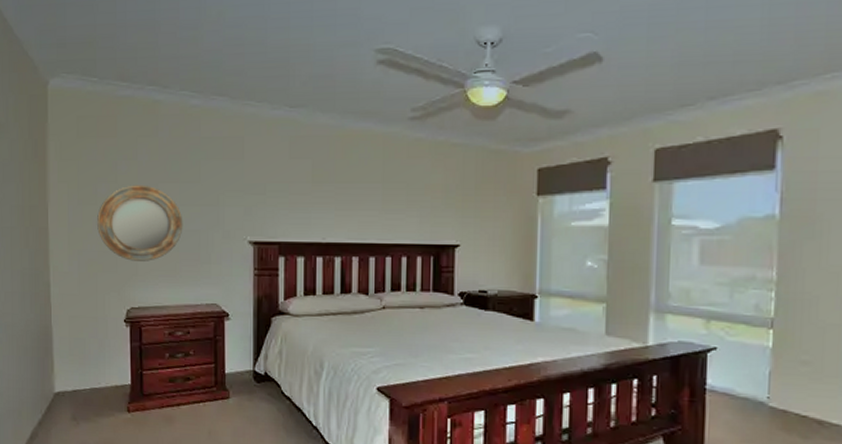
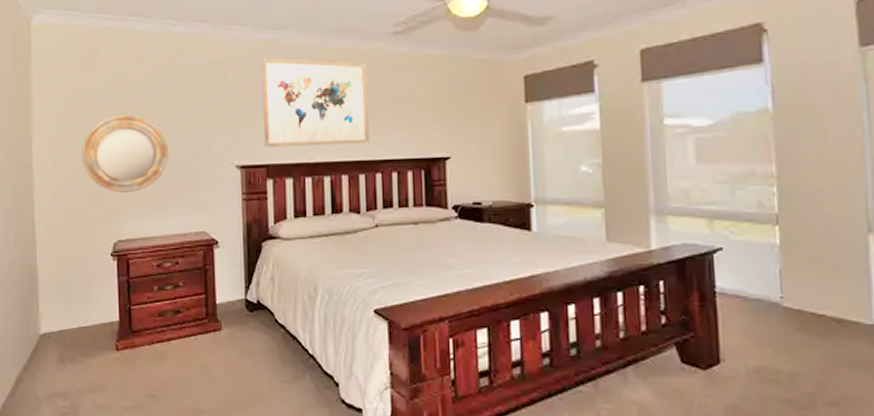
wall art: none [277,135,383,227] -> present [261,58,370,147]

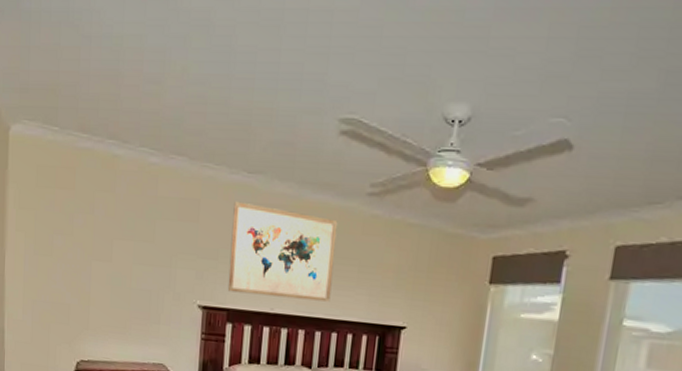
home mirror: present [82,114,169,193] -> none [52,239,136,317]

